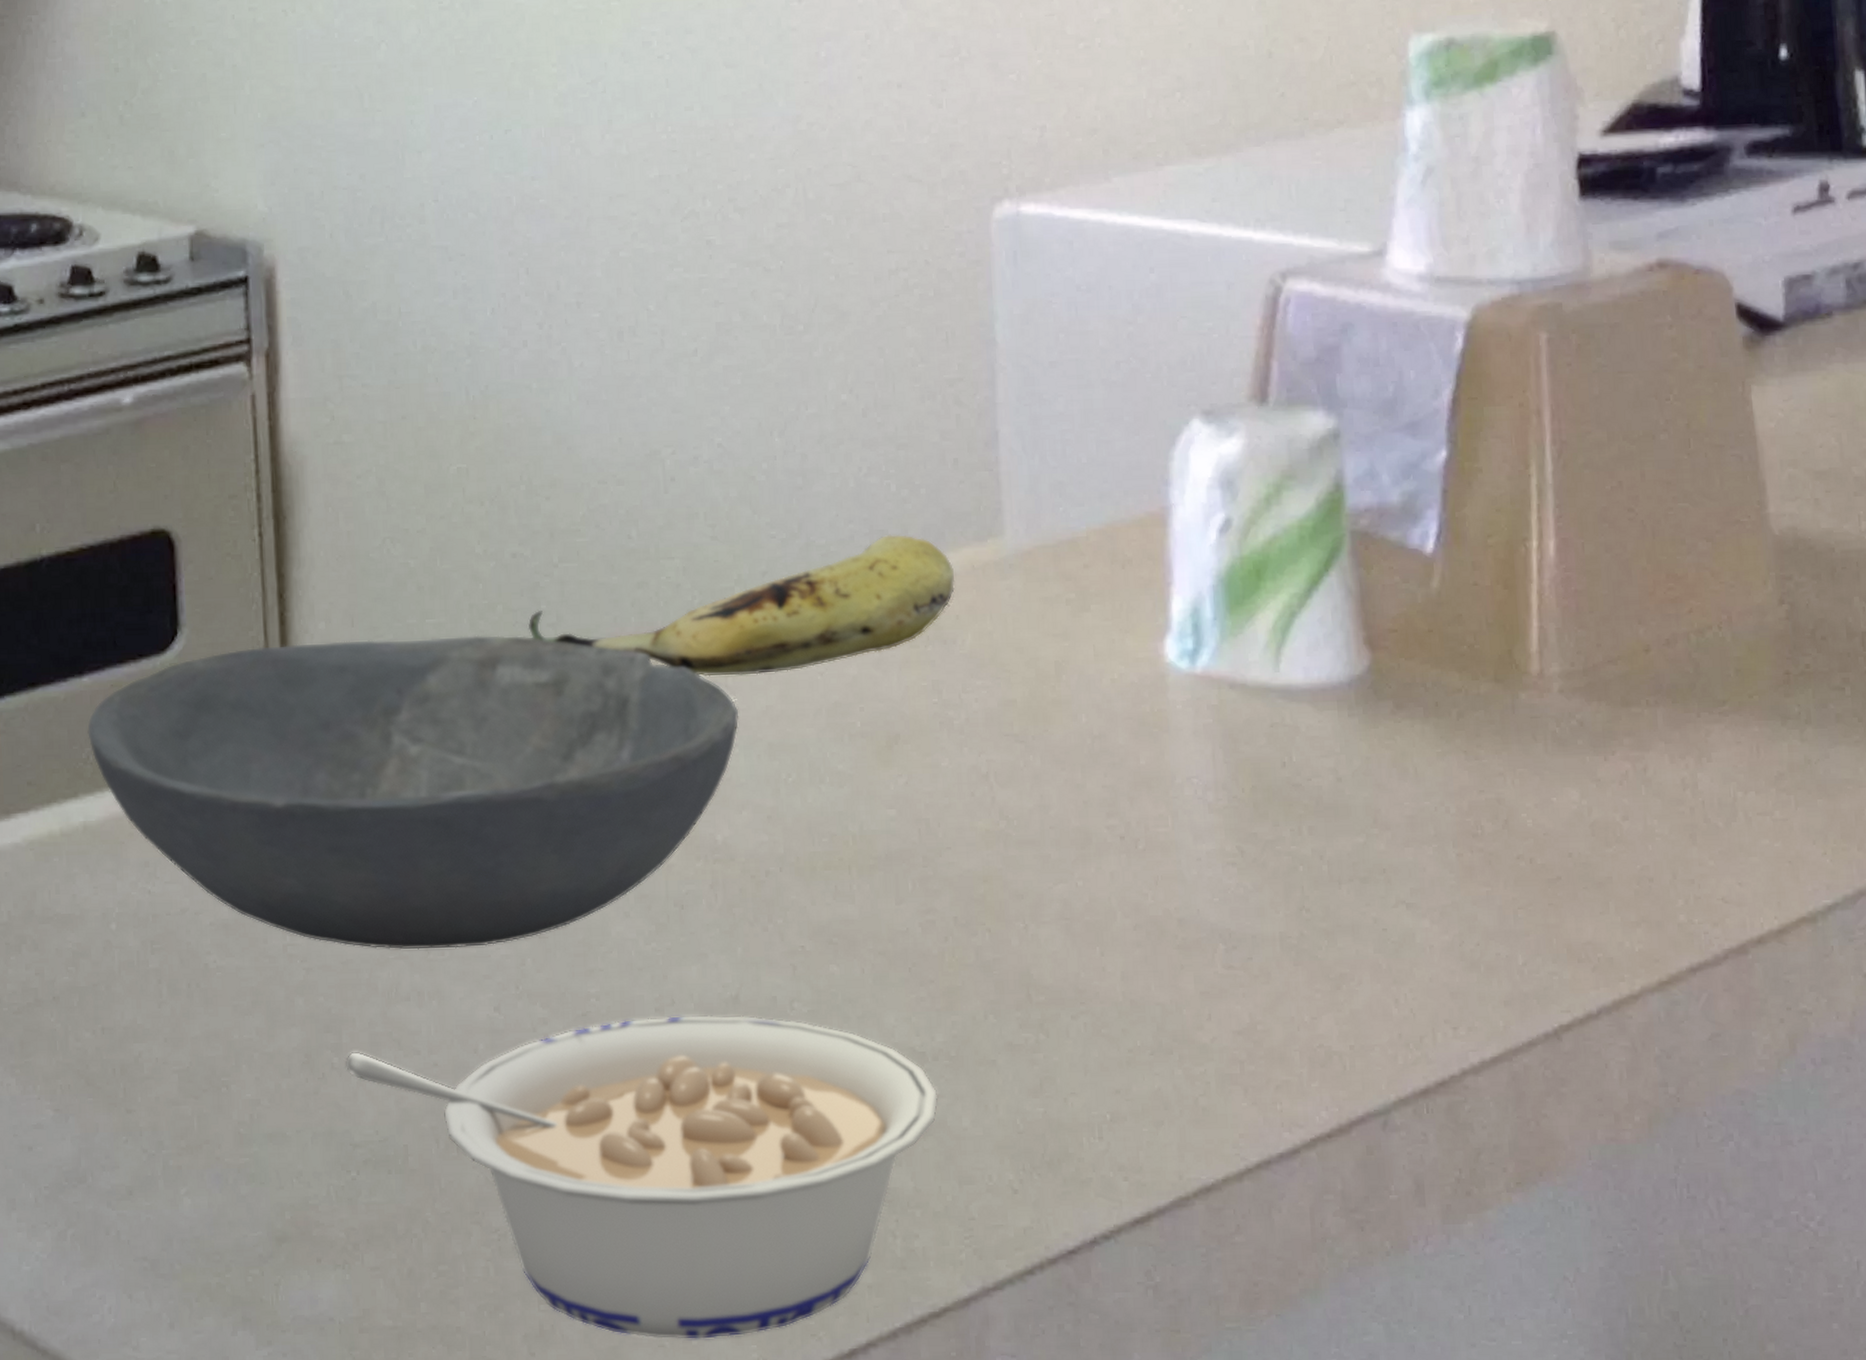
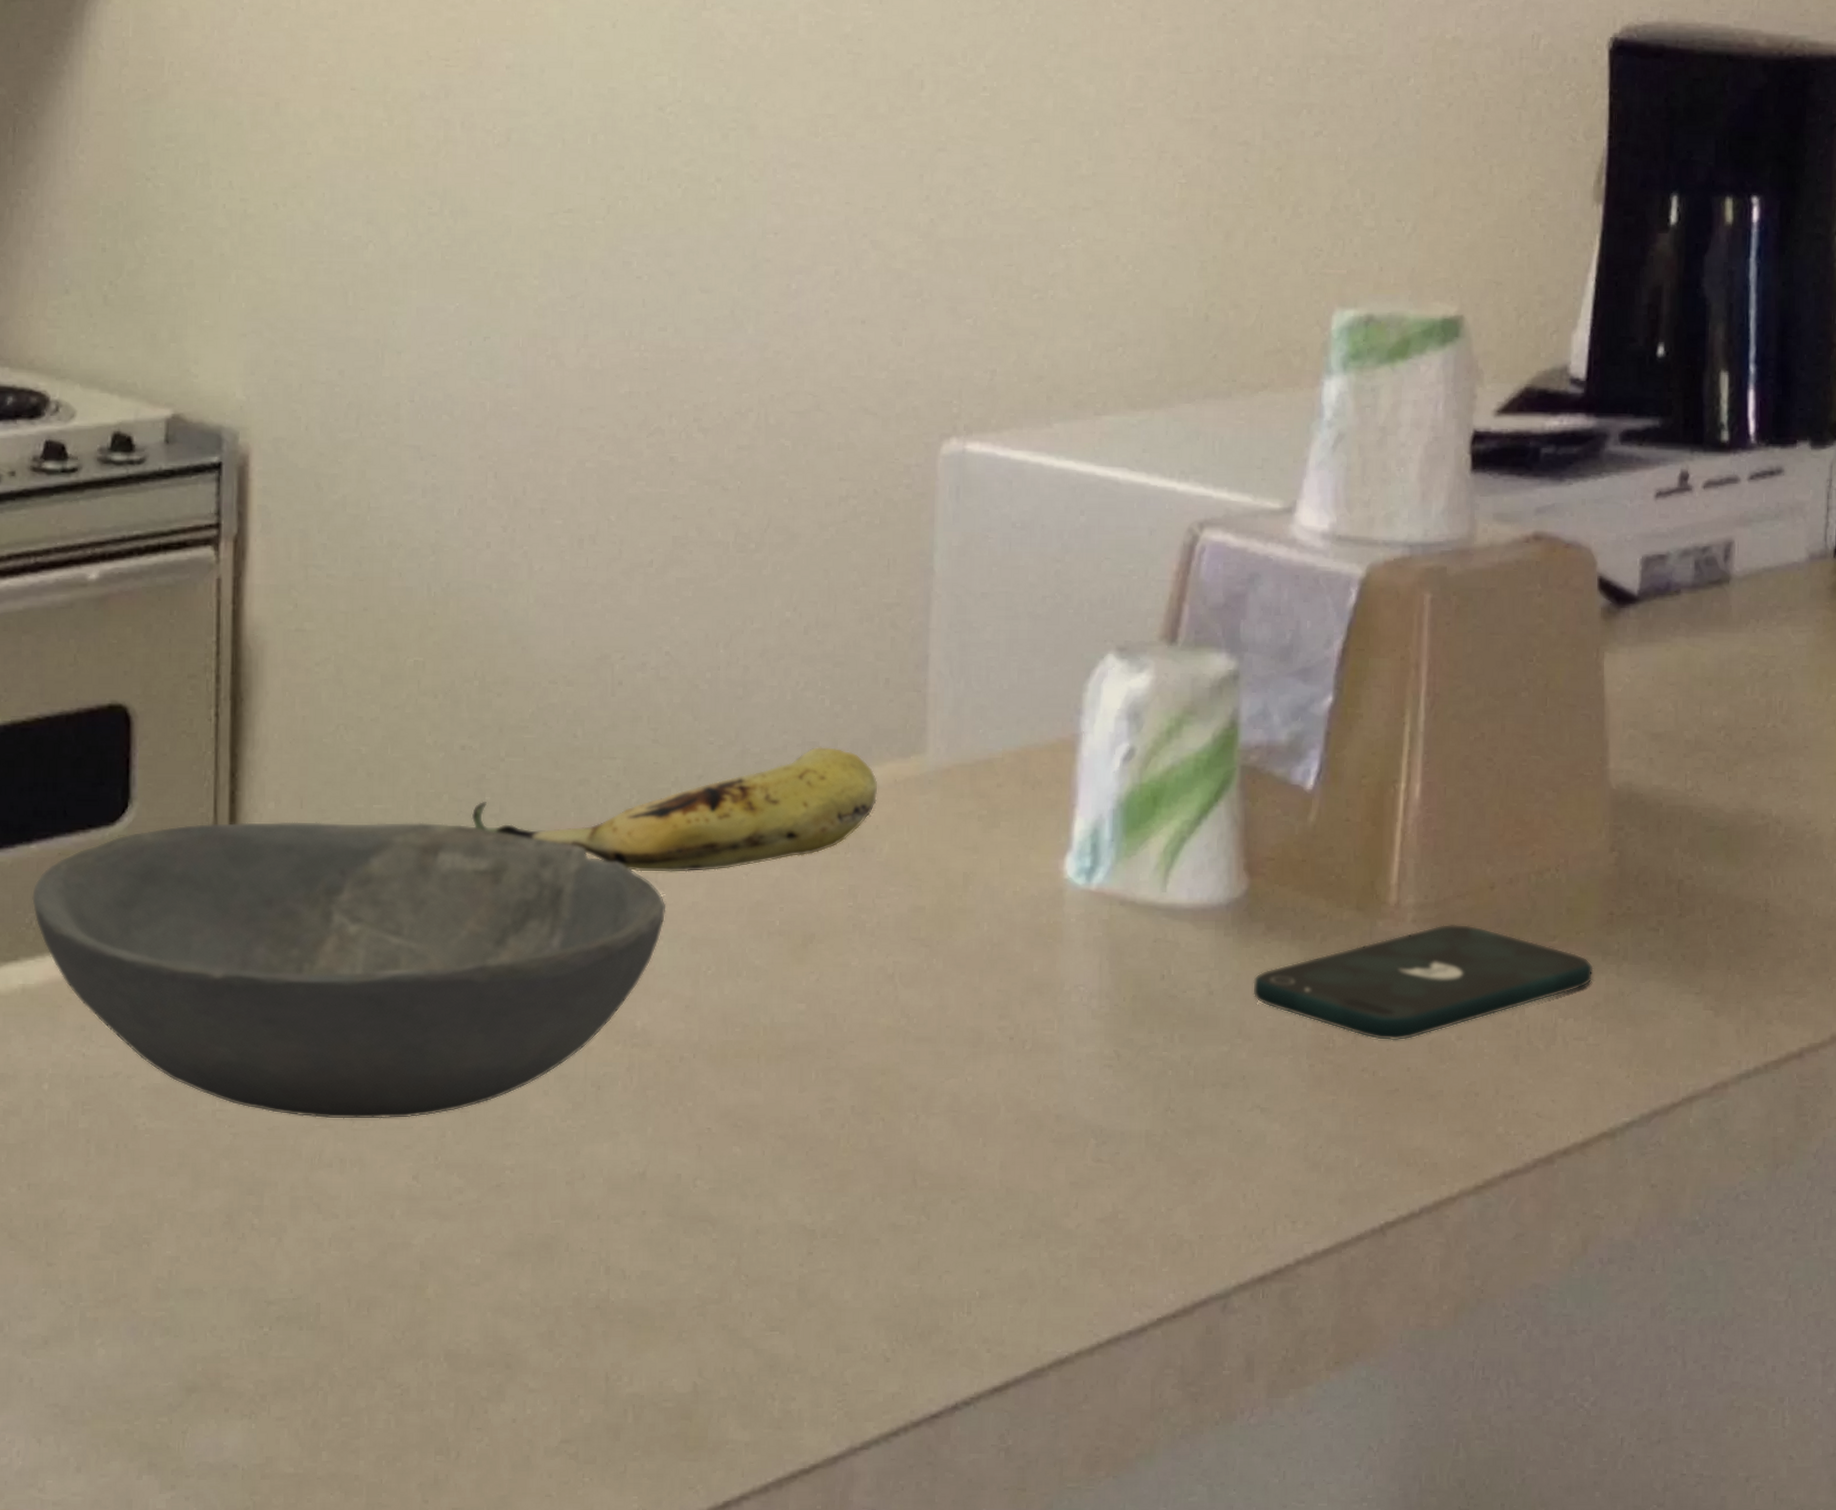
legume: present [346,1015,939,1340] -> none [266,1189,824,1491]
smartphone: none [1385,692,1774,825] -> present [1253,924,1594,1041]

